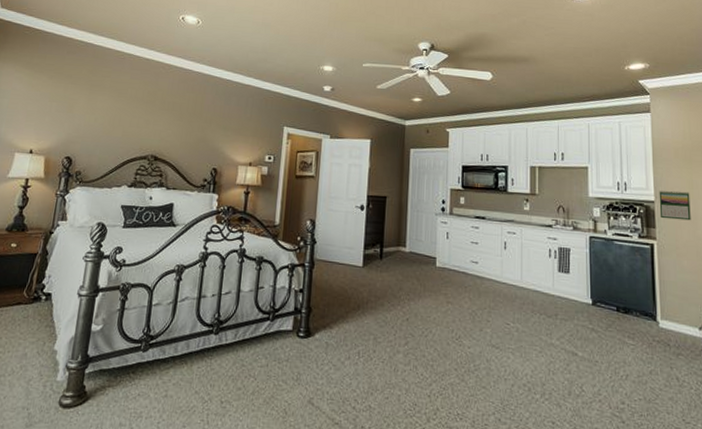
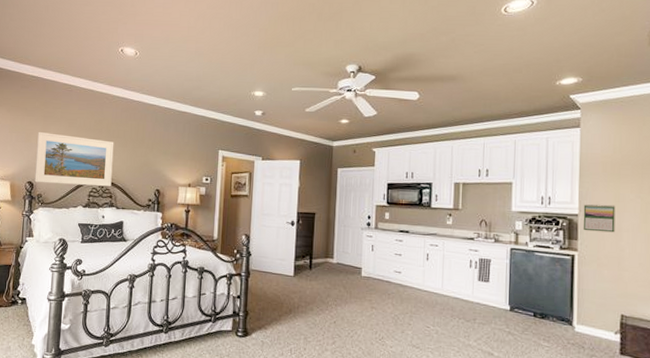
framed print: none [73,101,169,165] -> present [34,131,114,187]

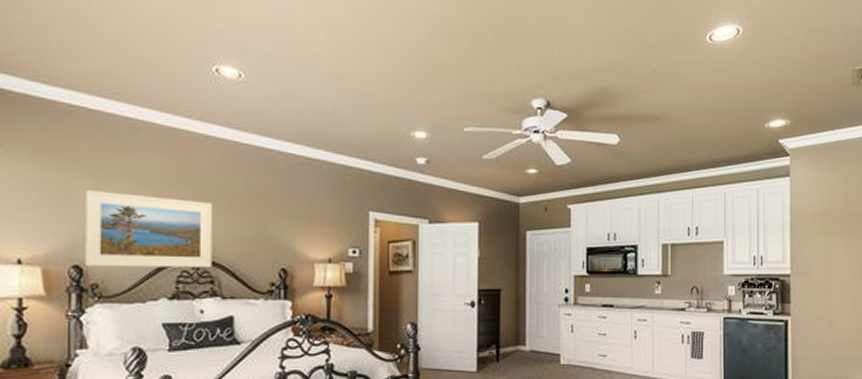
calendar: present [583,204,616,233] -> none [795,262,826,293]

